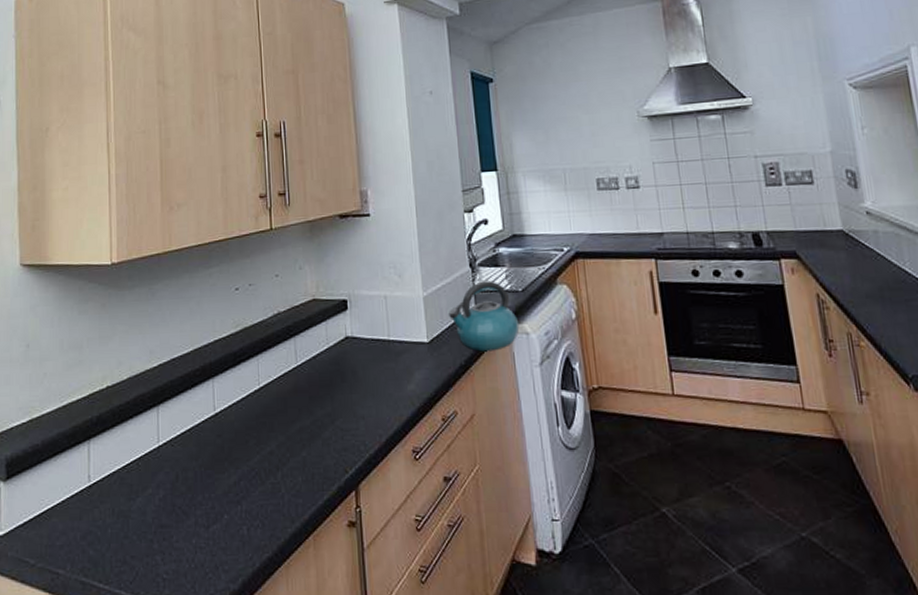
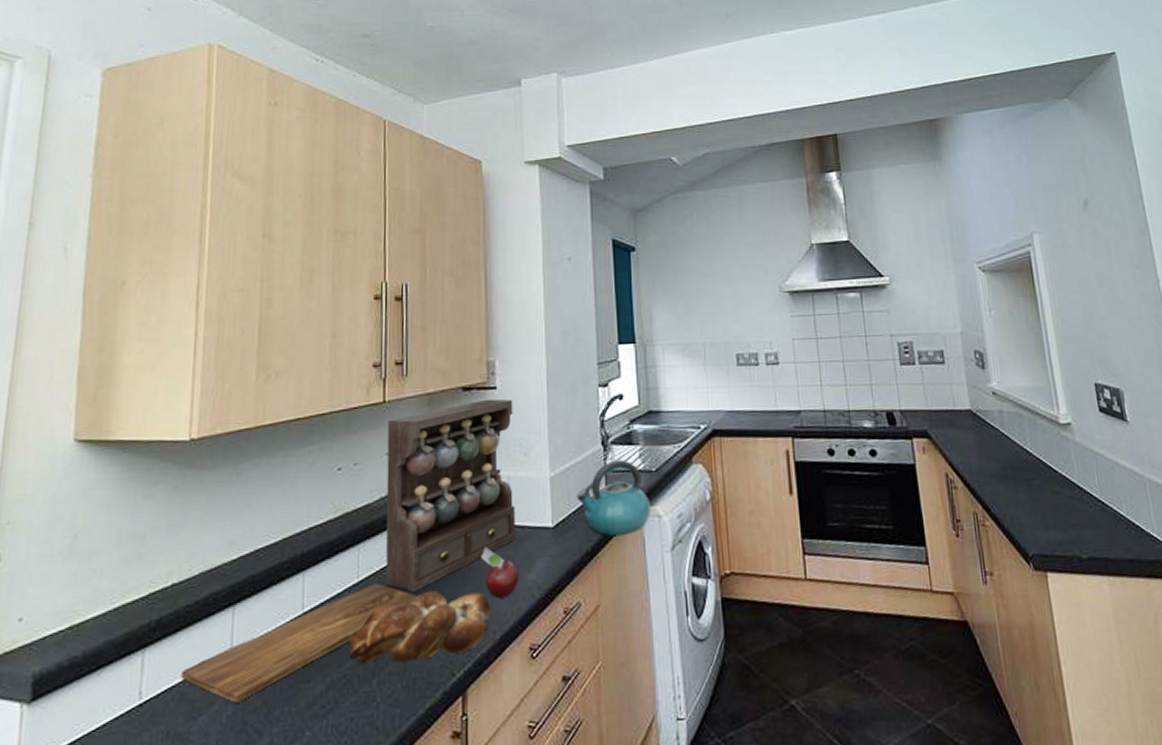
cutting board: none [120,390,310,489] -> present [181,583,417,704]
bread loaf: none [255,397,376,460] -> present [349,590,490,665]
spice rack: none [276,225,394,399] -> present [386,399,515,593]
fruit: none [365,358,401,405] -> present [481,546,520,598]

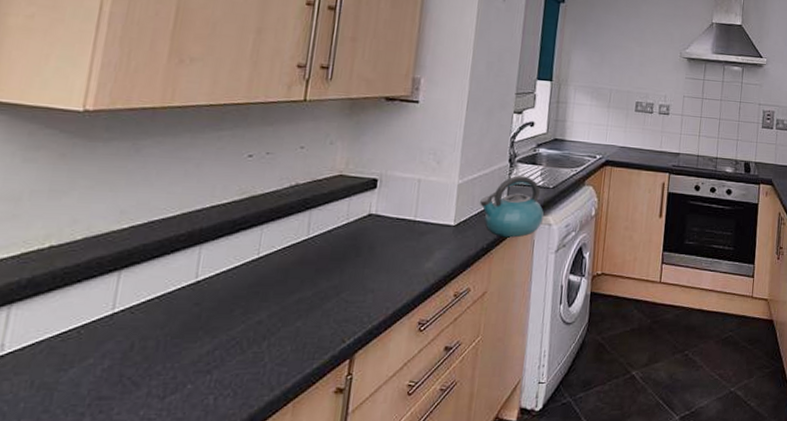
cutting board: present [181,583,417,704] -> none [52,261,316,359]
bread loaf: present [349,590,490,665] -> none [241,270,387,330]
spice rack: present [386,399,515,593] -> none [286,110,433,271]
fruit: present [481,546,520,598] -> none [383,236,418,280]

